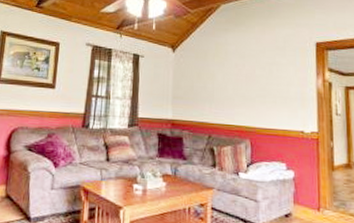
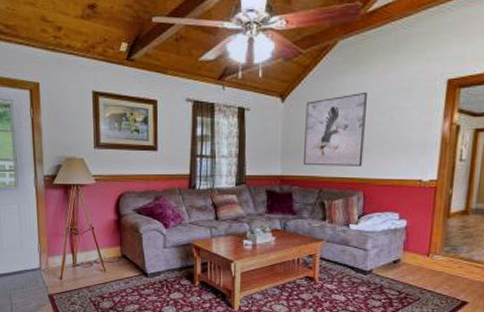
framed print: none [193,48,248,115] -> present [304,91,367,166]

